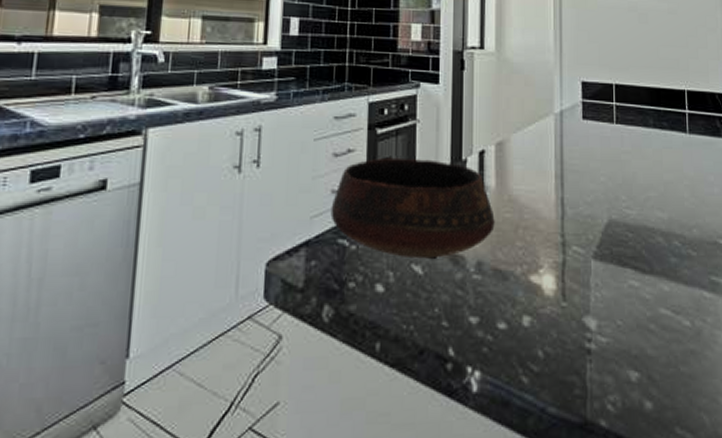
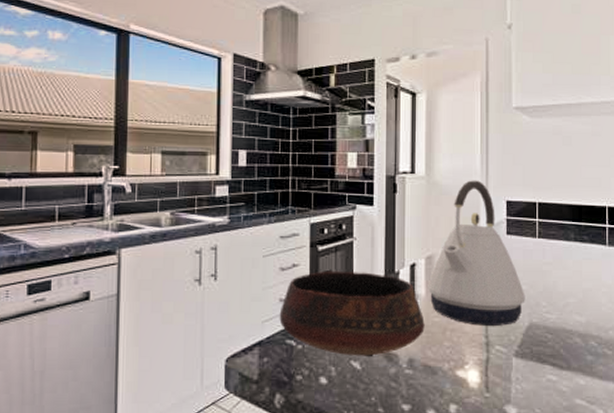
kettle: none [498,58,604,224] -> present [428,180,525,327]

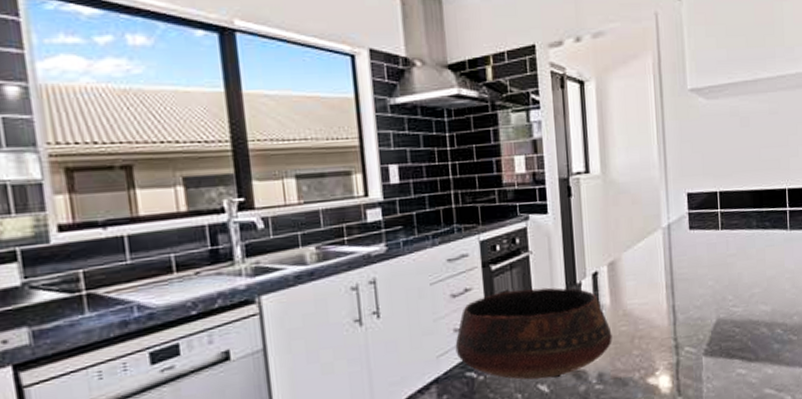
kettle: present [428,180,525,327] -> none [612,174,712,330]

